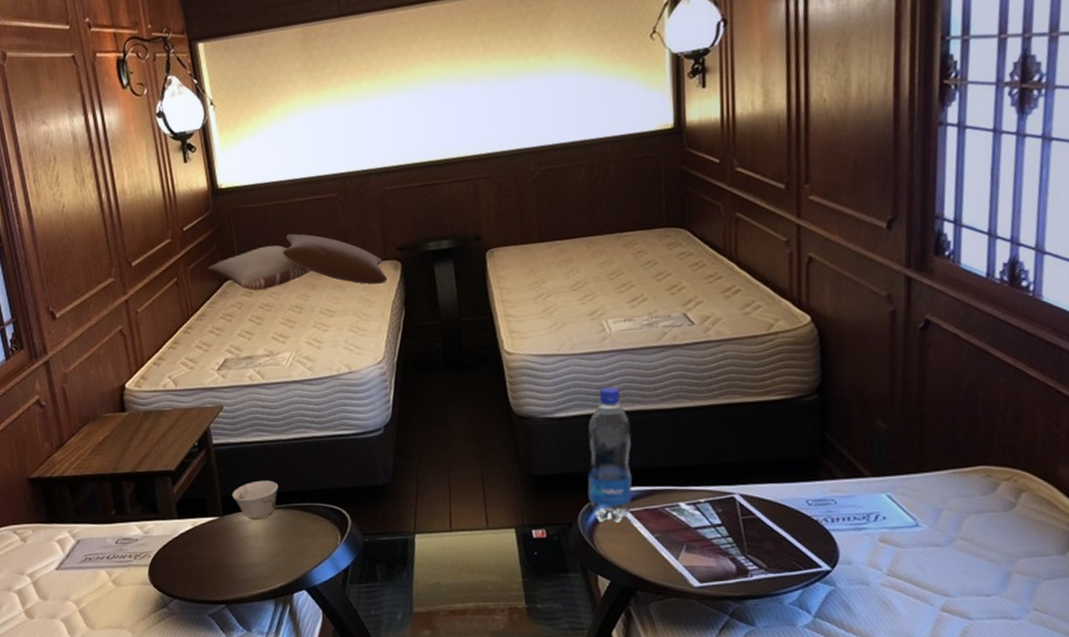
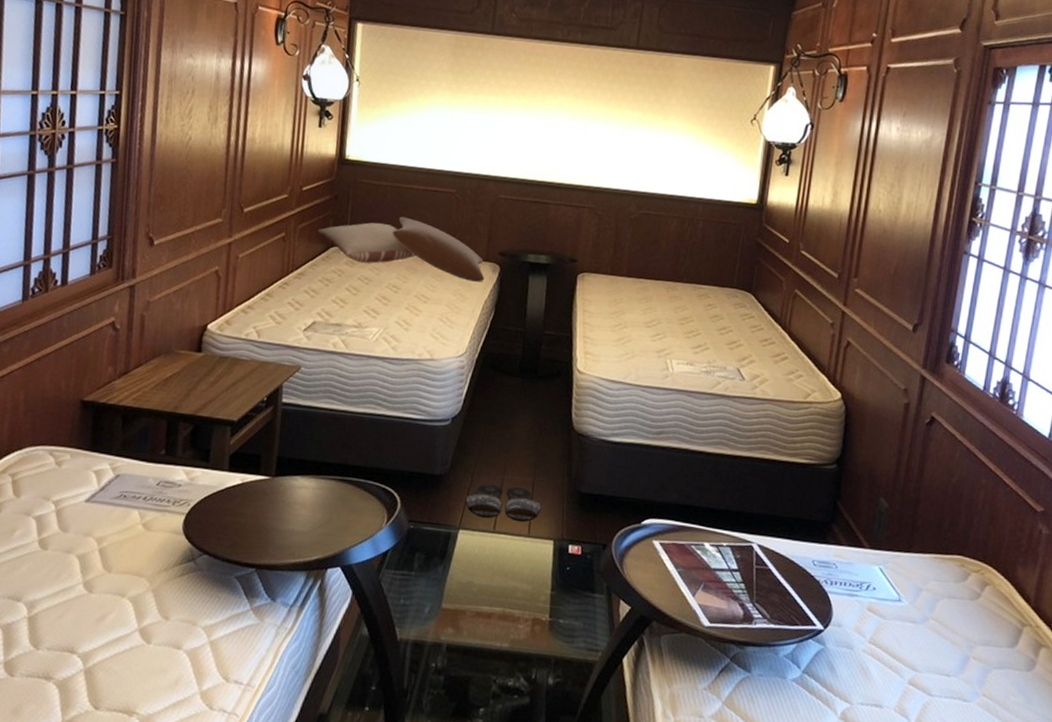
teacup: present [232,480,279,521] -> none [288,448,338,488]
slippers: none [415,482,495,519] -> present [465,484,541,523]
bottle: present [587,387,632,522] -> none [625,421,675,552]

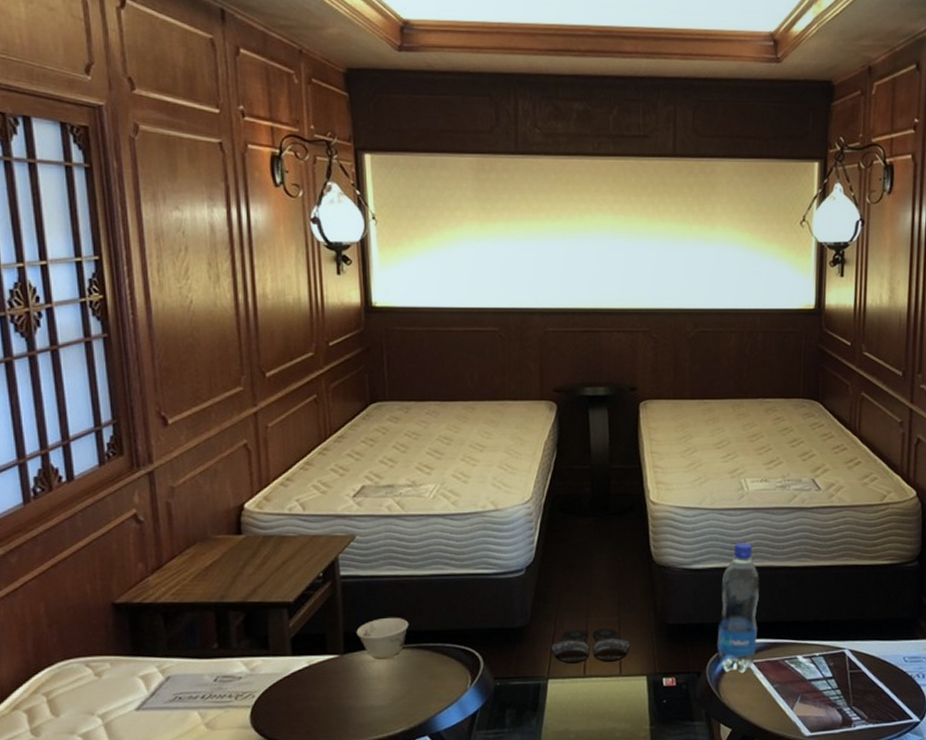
teacup: none [288,448,338,488] -> present [356,618,409,661]
pillow: present [317,222,416,263] -> none [352,372,465,416]
pillow: present [392,216,485,282] -> none [435,362,542,423]
bottle: none [625,421,675,552] -> present [717,543,760,673]

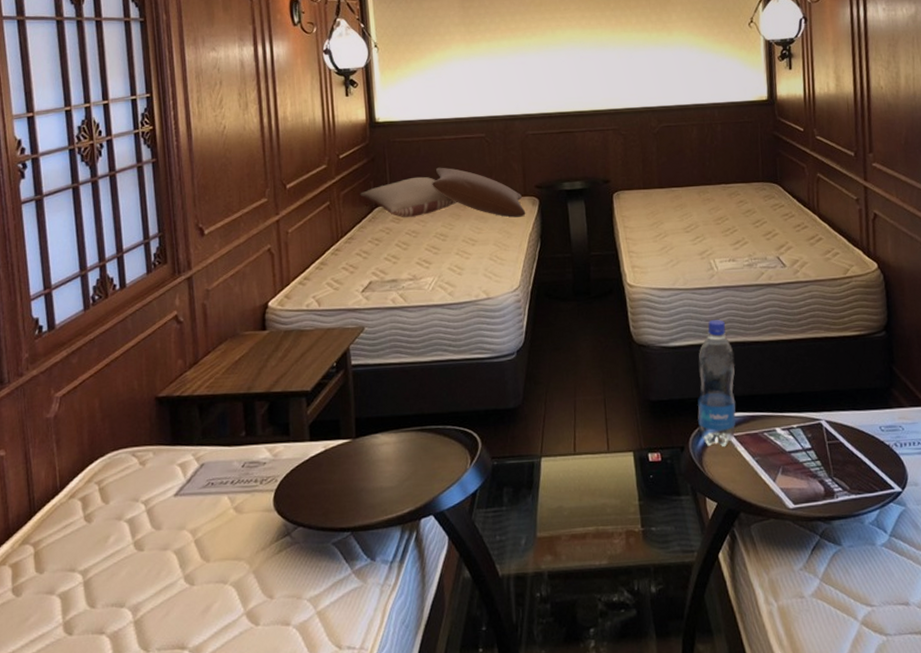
pillow: none [352,372,465,416] -> present [360,176,458,217]
teacup: present [356,618,409,661] -> none [366,402,413,444]
pillow: none [435,362,542,423] -> present [431,167,526,217]
slippers: present [551,628,630,665] -> none [542,406,616,443]

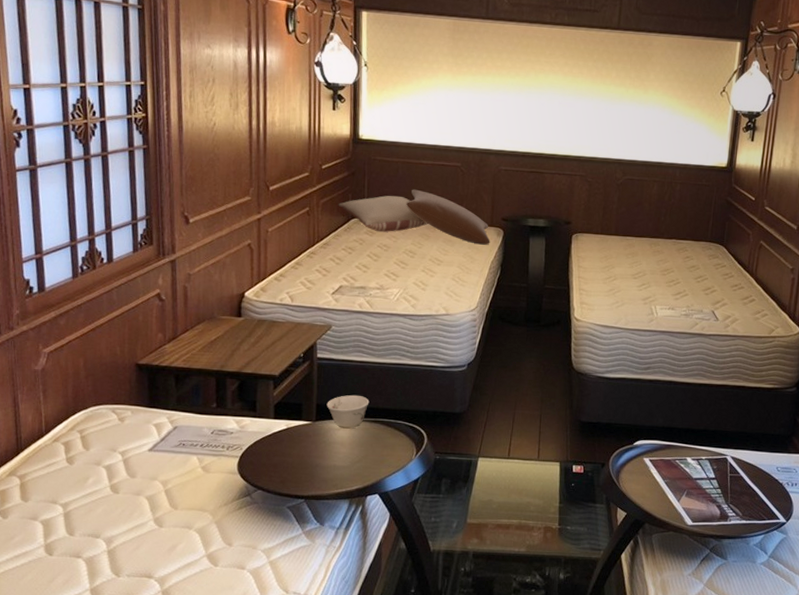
teacup: none [366,402,413,444] -> present [326,395,370,430]
bottle: present [697,320,736,446] -> none [620,359,661,467]

